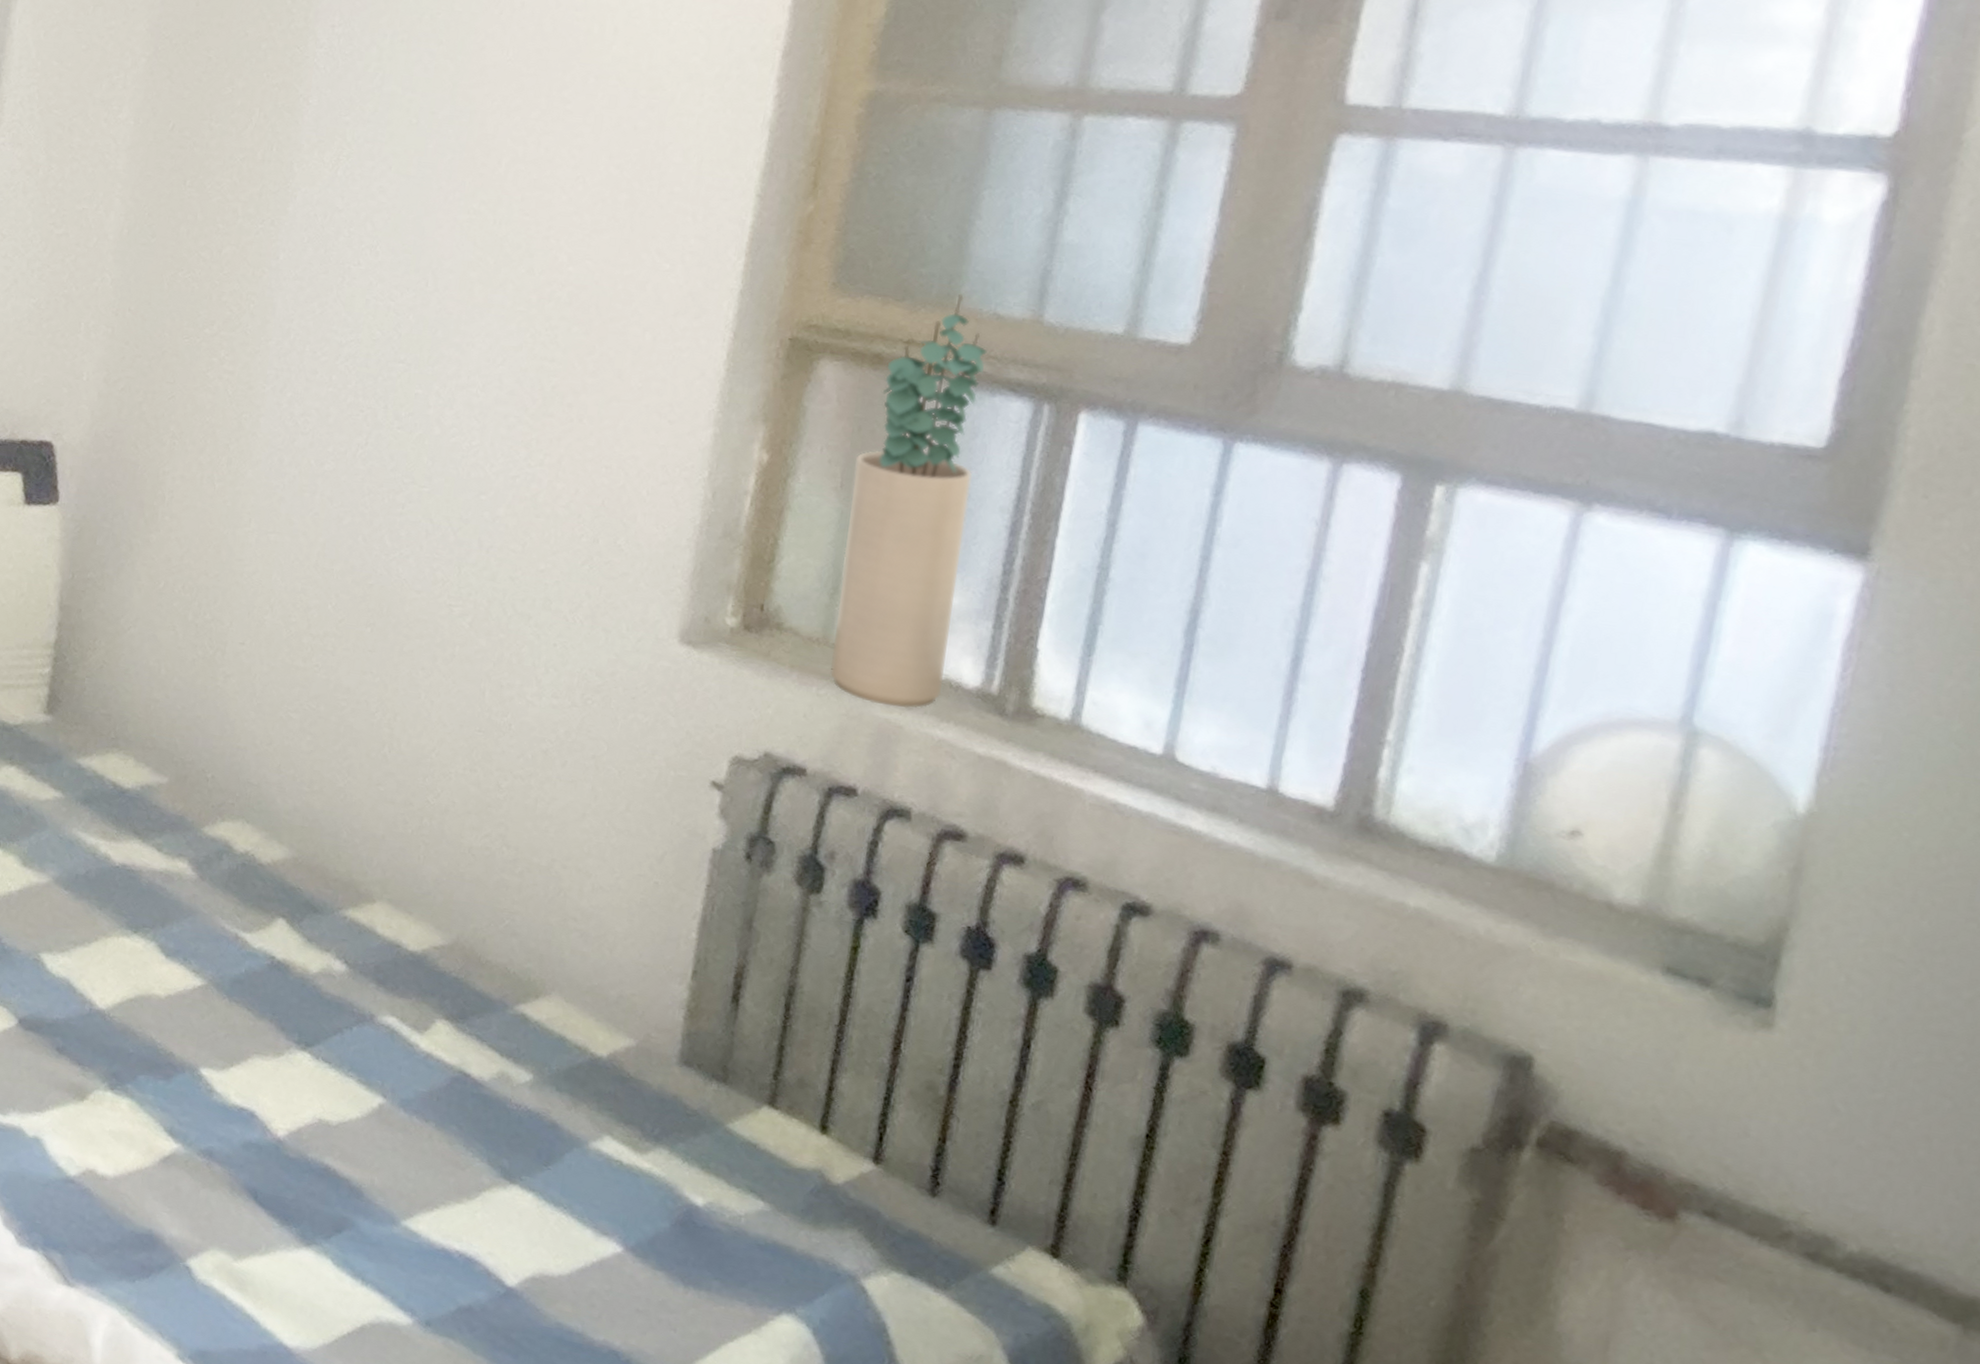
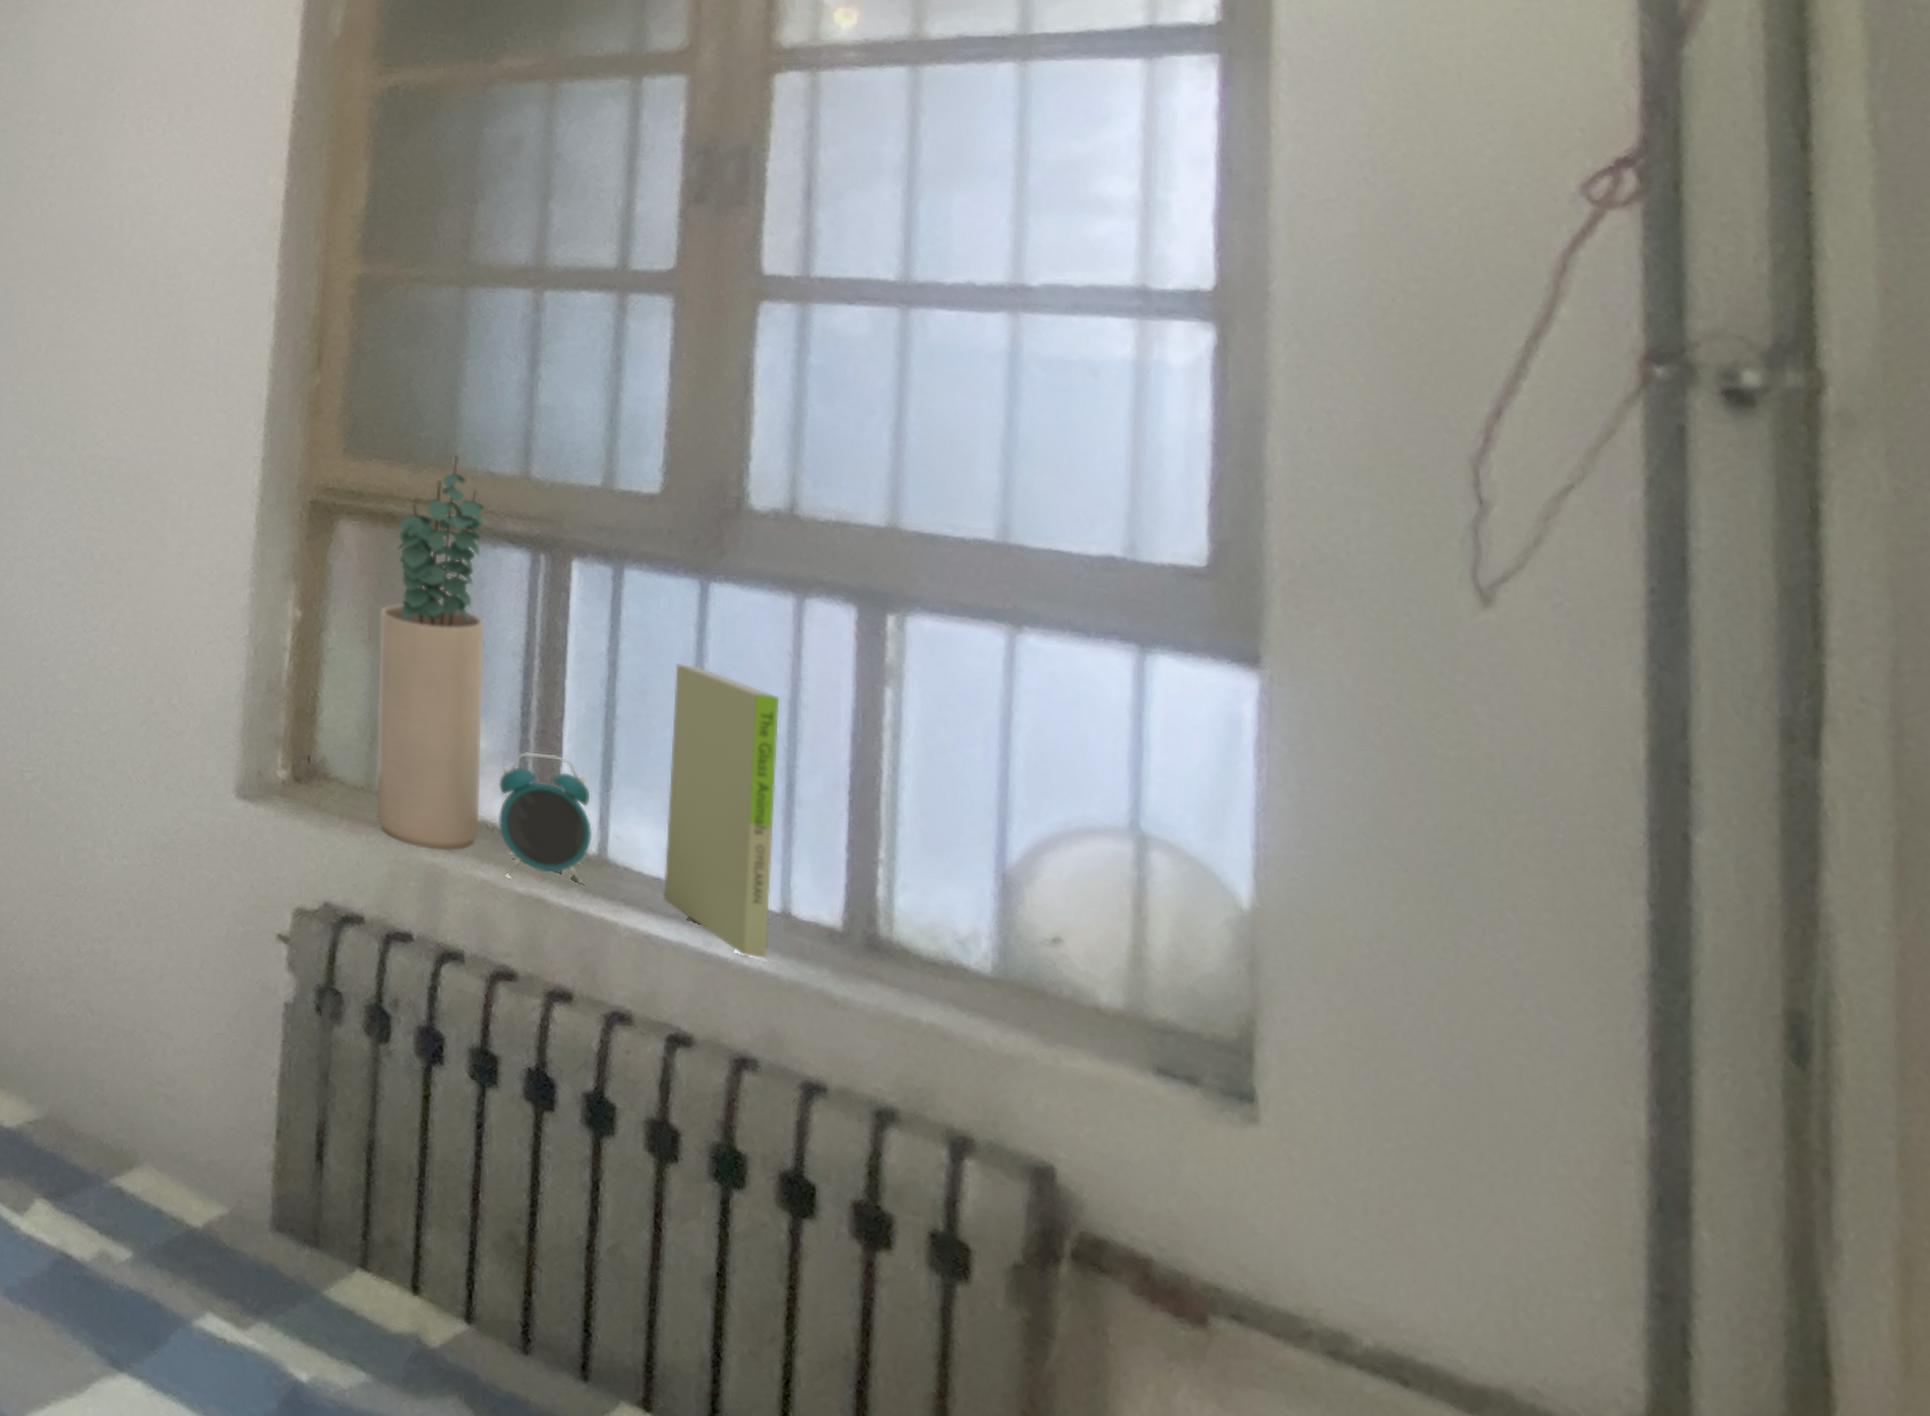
alarm clock: none [963,611,1071,750] -> present [497,751,593,886]
book: none [1137,527,1297,834] -> present [663,663,780,959]

